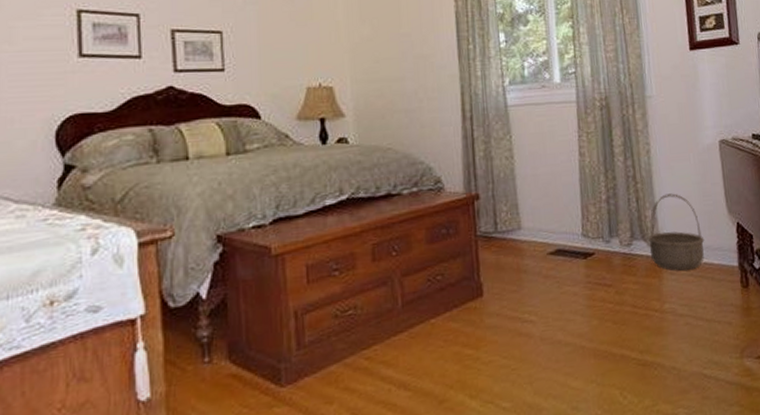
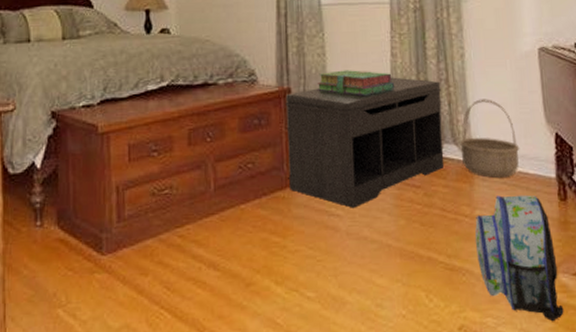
bench: none [473,176,634,313] -> present [285,77,444,208]
stack of books: none [506,171,584,198] -> present [318,70,395,95]
backpack: none [665,285,749,406] -> present [474,195,564,322]

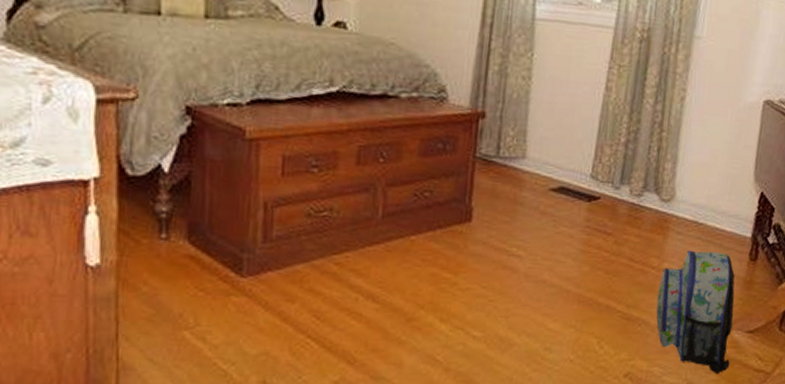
bench: present [285,77,444,208] -> none [469,113,654,250]
stack of books: present [318,70,395,95] -> none [517,98,604,131]
basket: present [460,99,520,178] -> none [660,148,722,232]

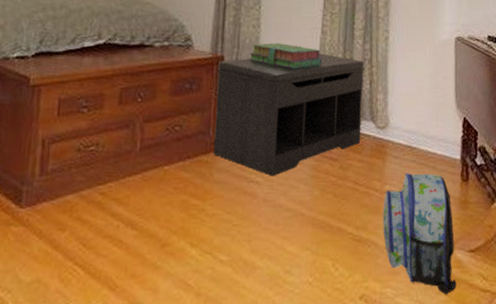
bench: none [469,113,654,250] -> present [213,53,364,176]
stack of books: none [517,98,604,131] -> present [250,43,323,69]

